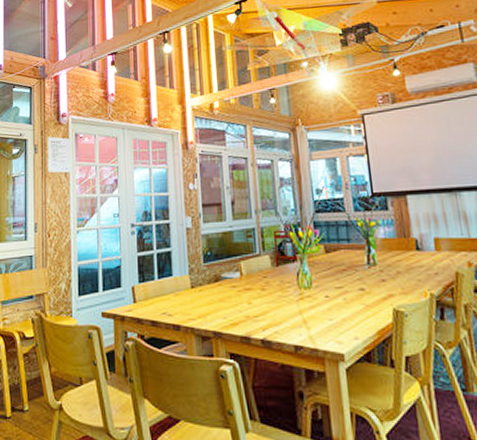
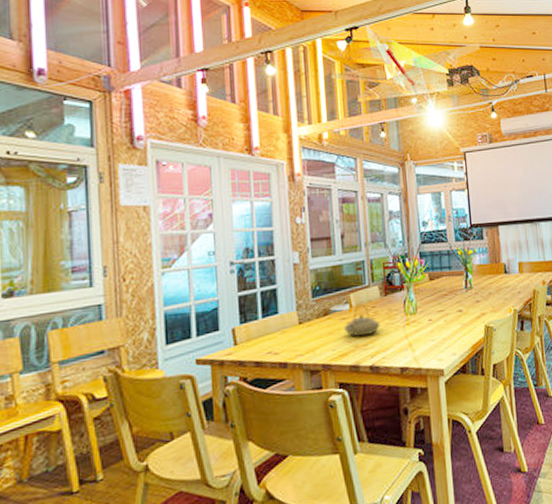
teapot: none [235,272,272,307] -> present [344,303,380,337]

